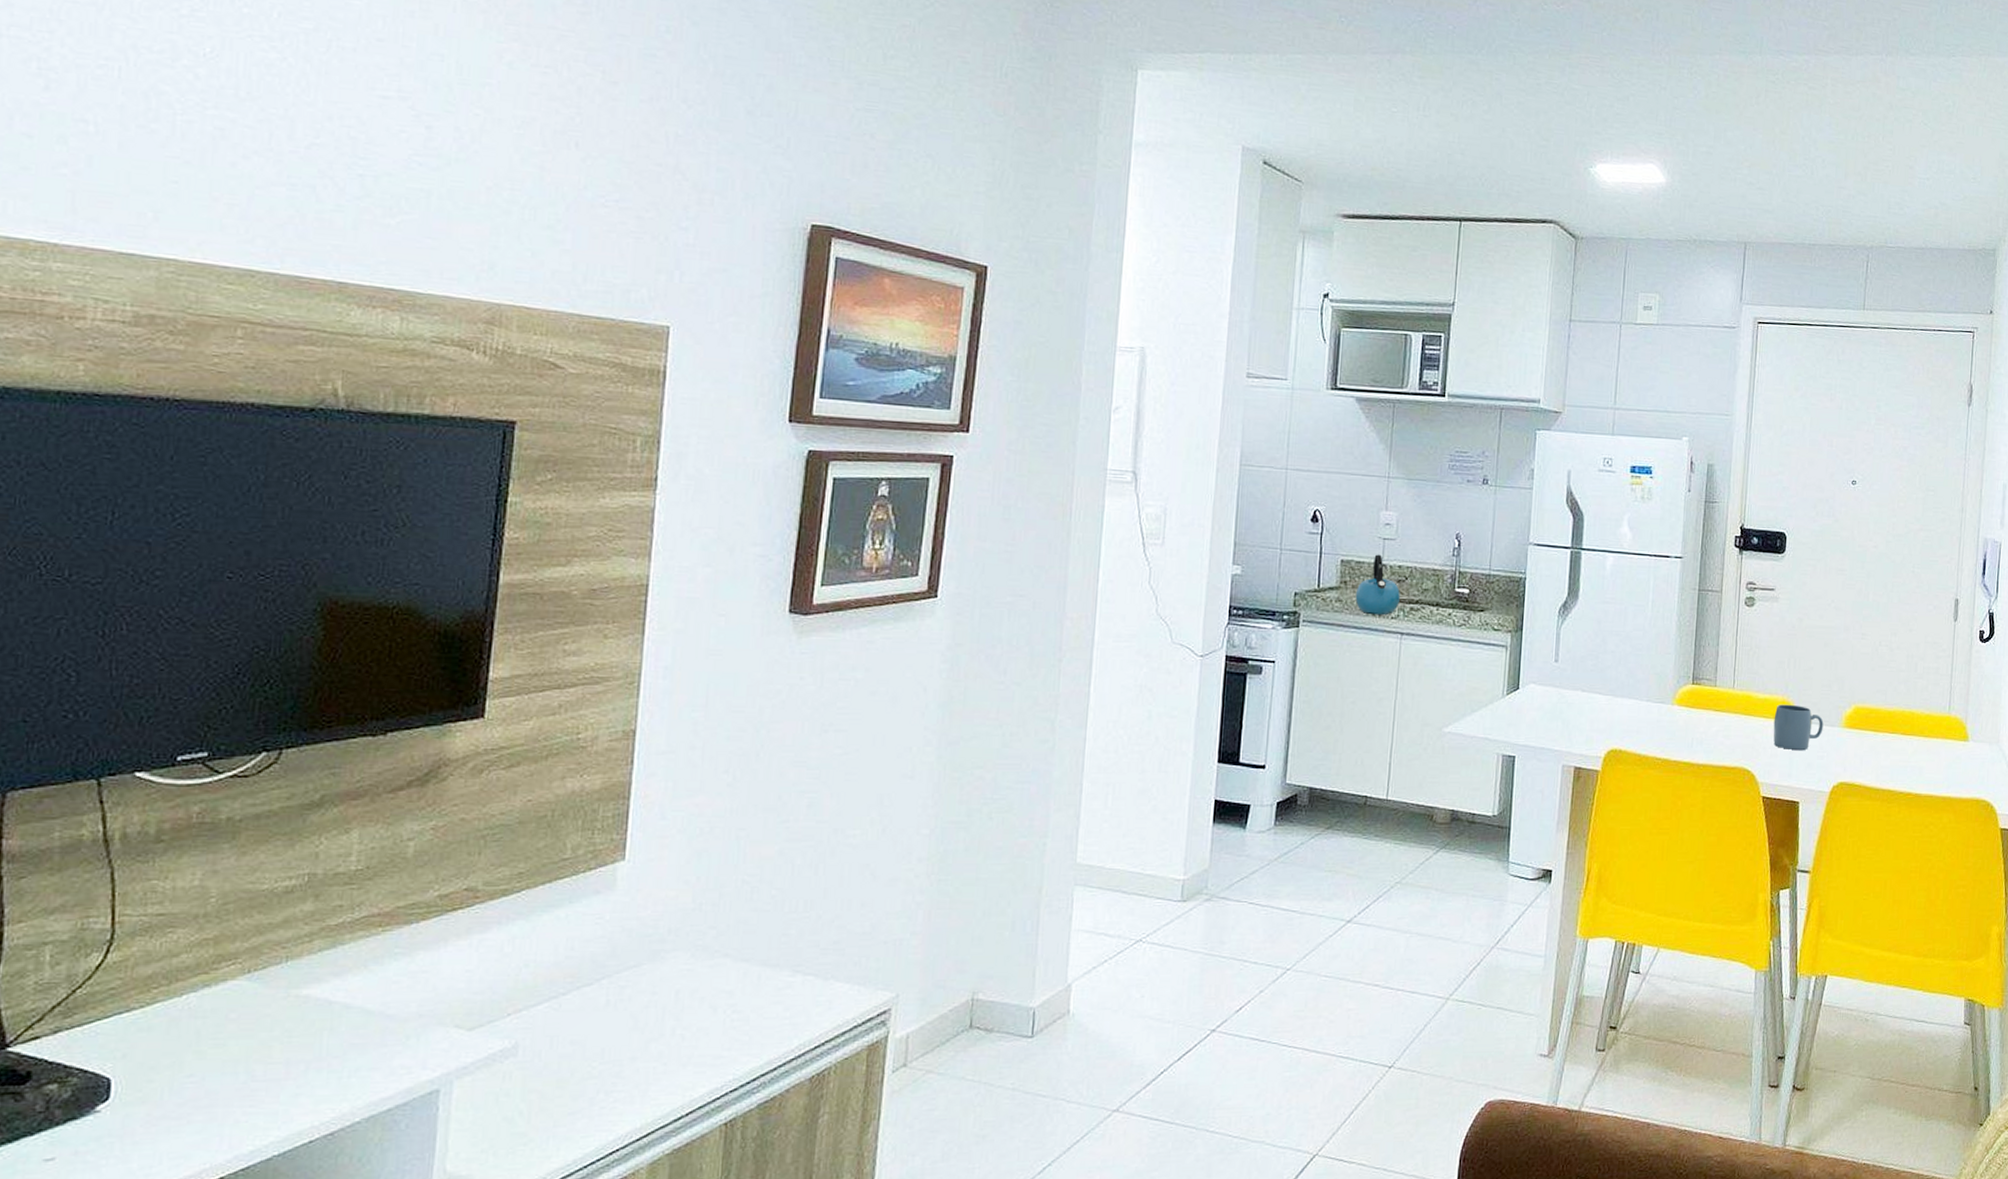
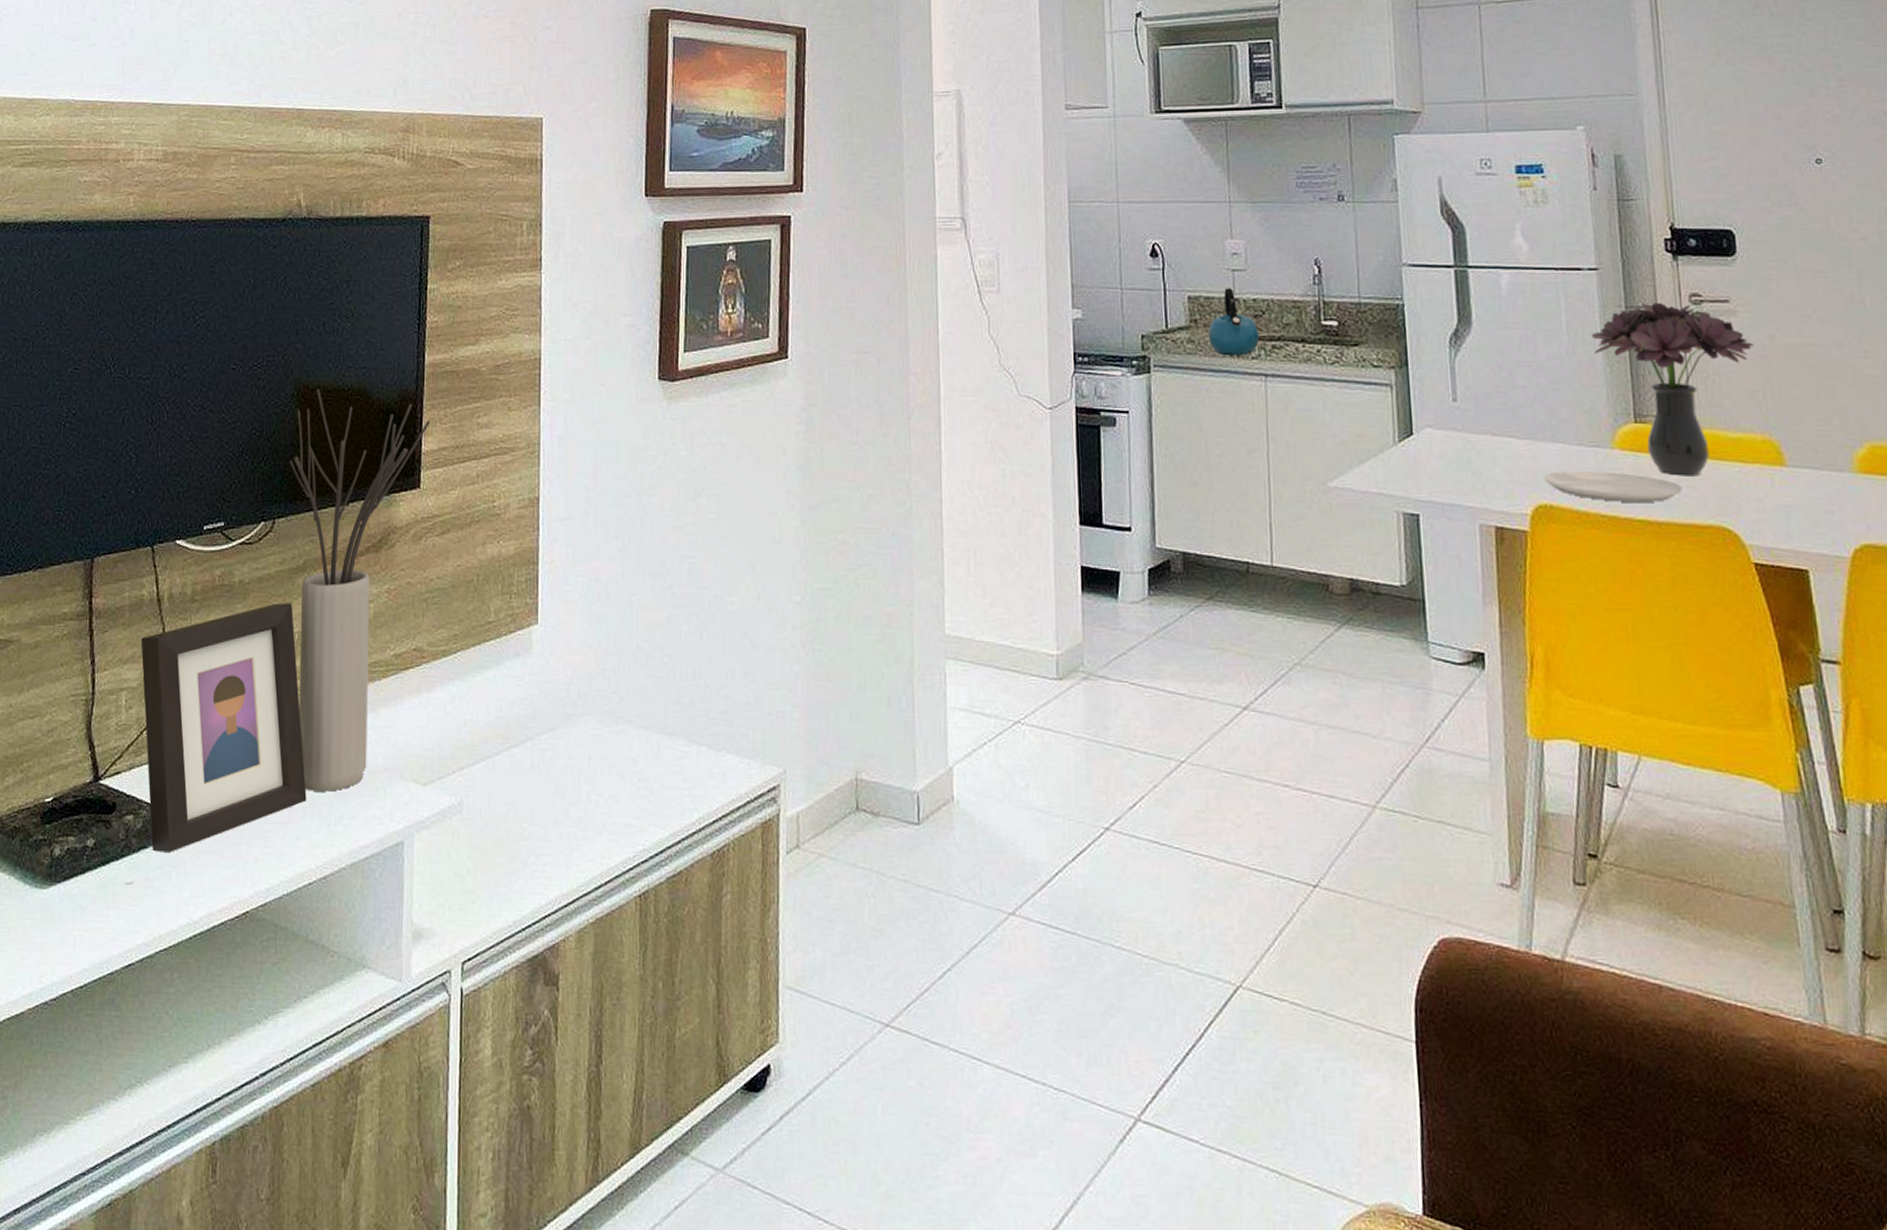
picture frame: none [76,842,312,1123] -> present [141,603,307,853]
vase: none [305,605,503,1044] -> present [290,389,431,792]
plate: none [1618,722,1720,748] -> present [1544,471,1683,502]
flower arrangement: none [1670,587,1787,728] -> present [1591,302,1753,476]
mug: present [1773,704,1824,750] -> none [1754,444,1828,502]

